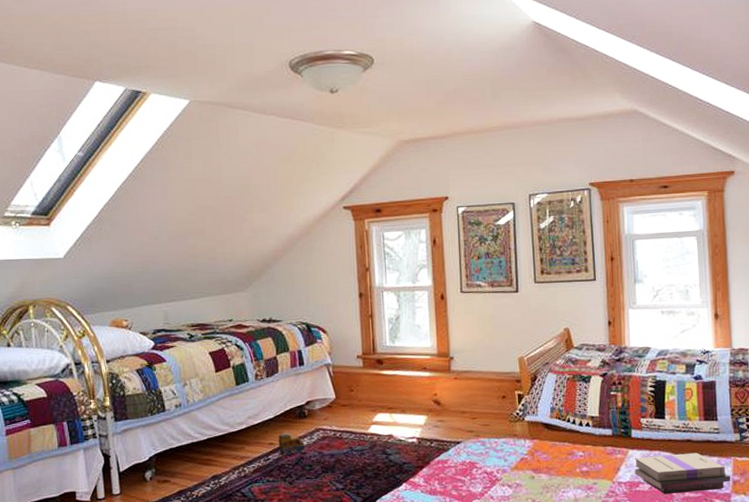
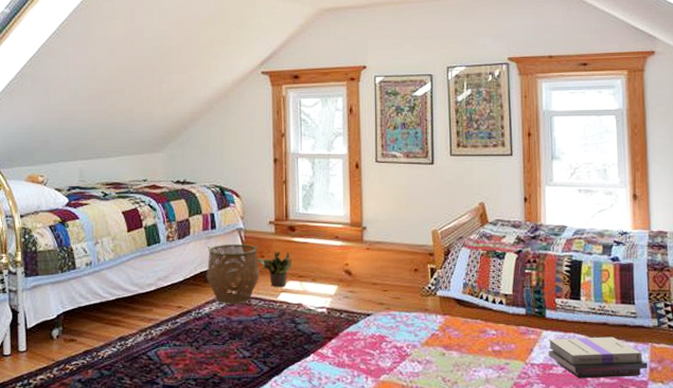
toy truck: present [278,432,306,457] -> none [186,296,214,320]
basket: none [296,379,350,439] -> present [206,243,260,304]
potted plant: none [346,384,381,420] -> present [257,251,292,287]

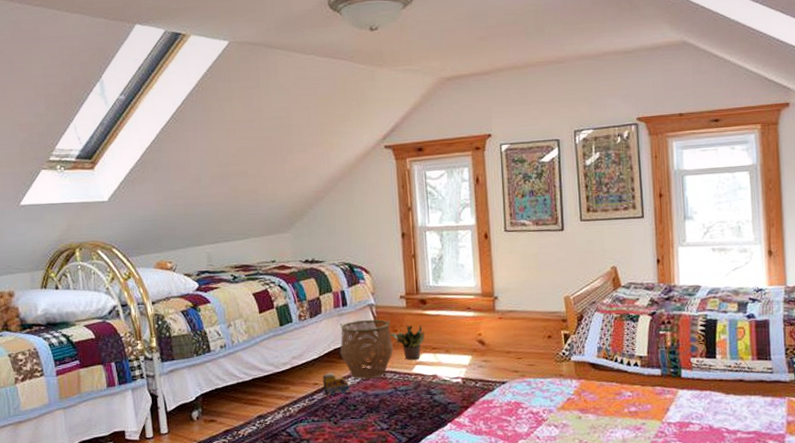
toy truck: none [186,296,214,320] -> present [323,372,350,397]
books: present [548,336,648,379] -> none [684,392,785,435]

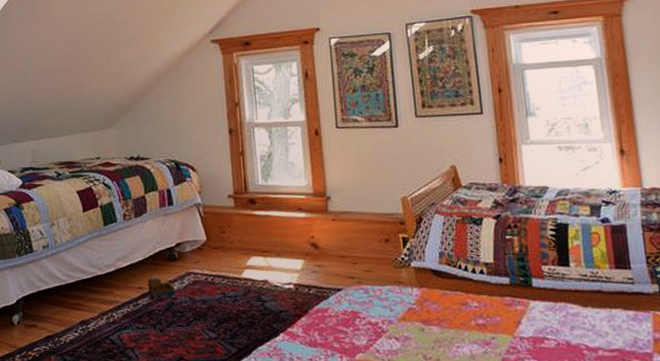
basket: present [339,319,394,379] -> none [165,219,222,284]
potted plant: present [390,324,425,360] -> none [218,226,255,264]

